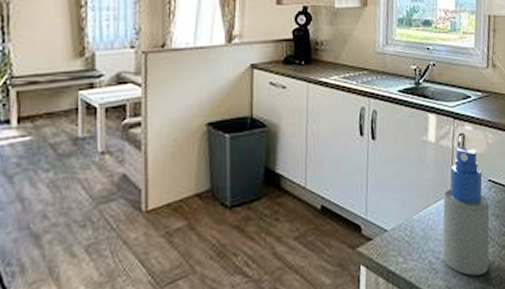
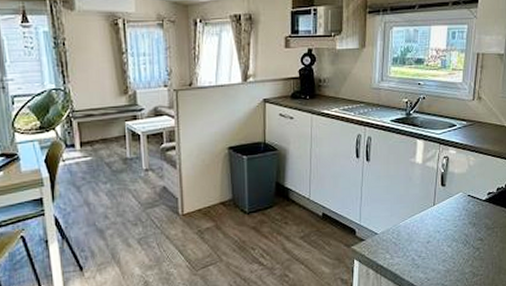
spray bottle: present [442,147,490,276] -> none [424,168,467,271]

